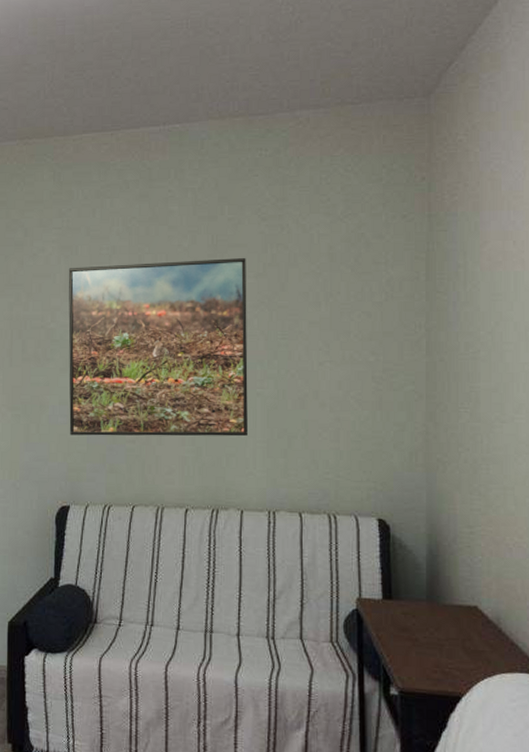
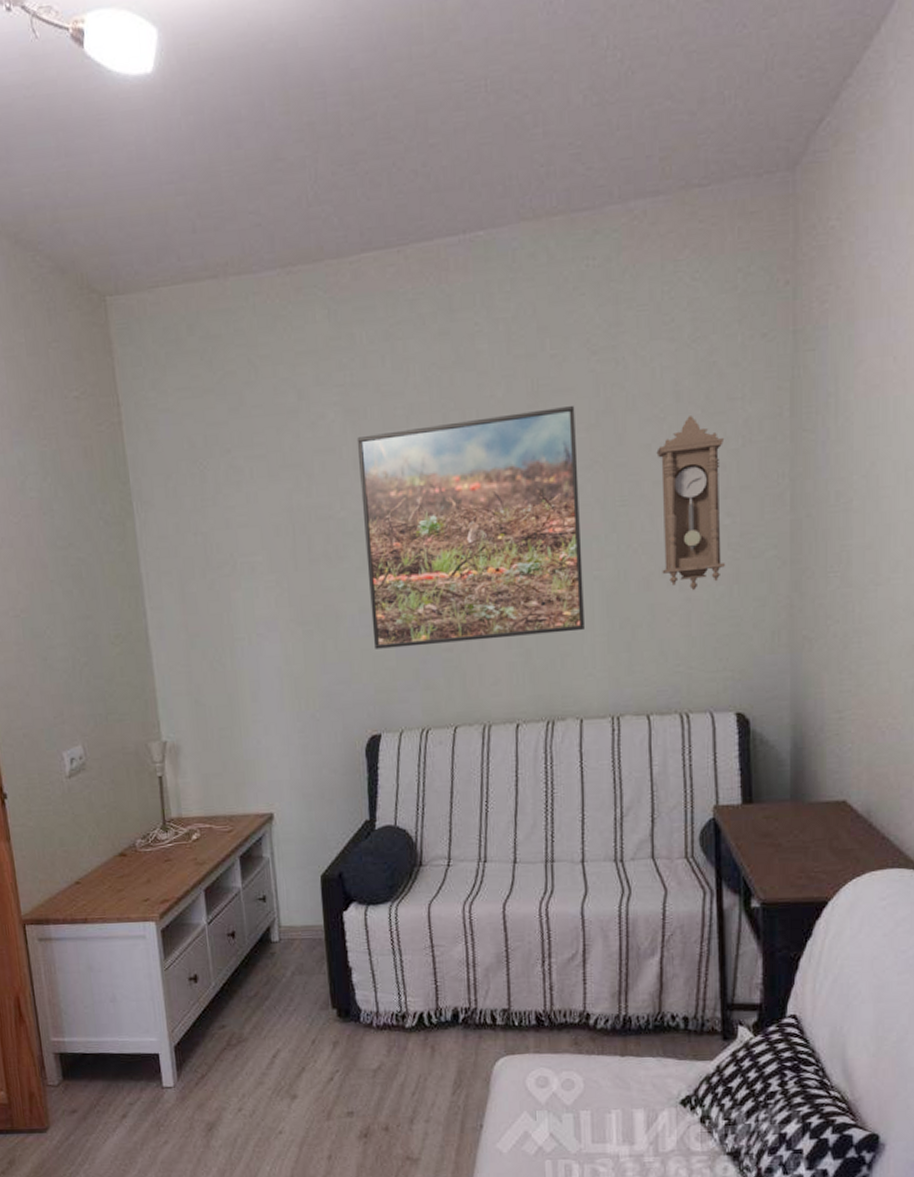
pendulum clock: none [313,273,371,413] -> present [656,416,726,591]

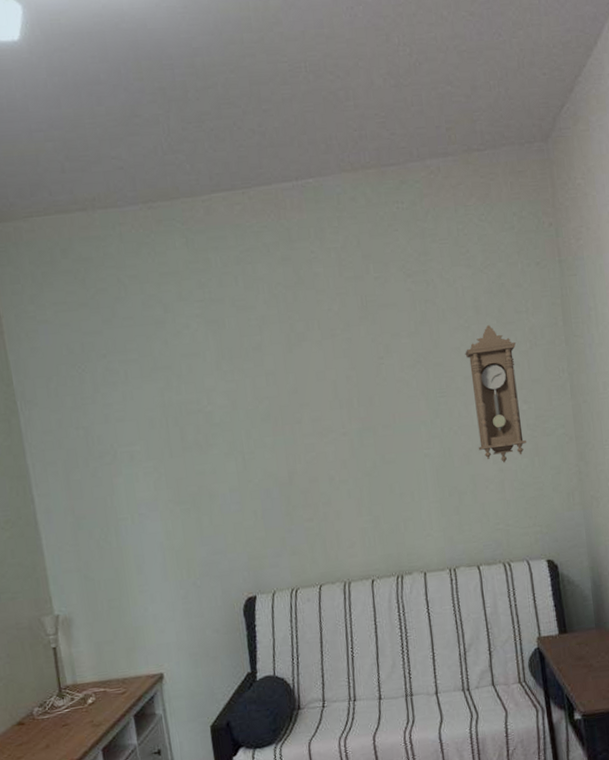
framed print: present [357,406,584,649] -> none [218,318,421,523]

